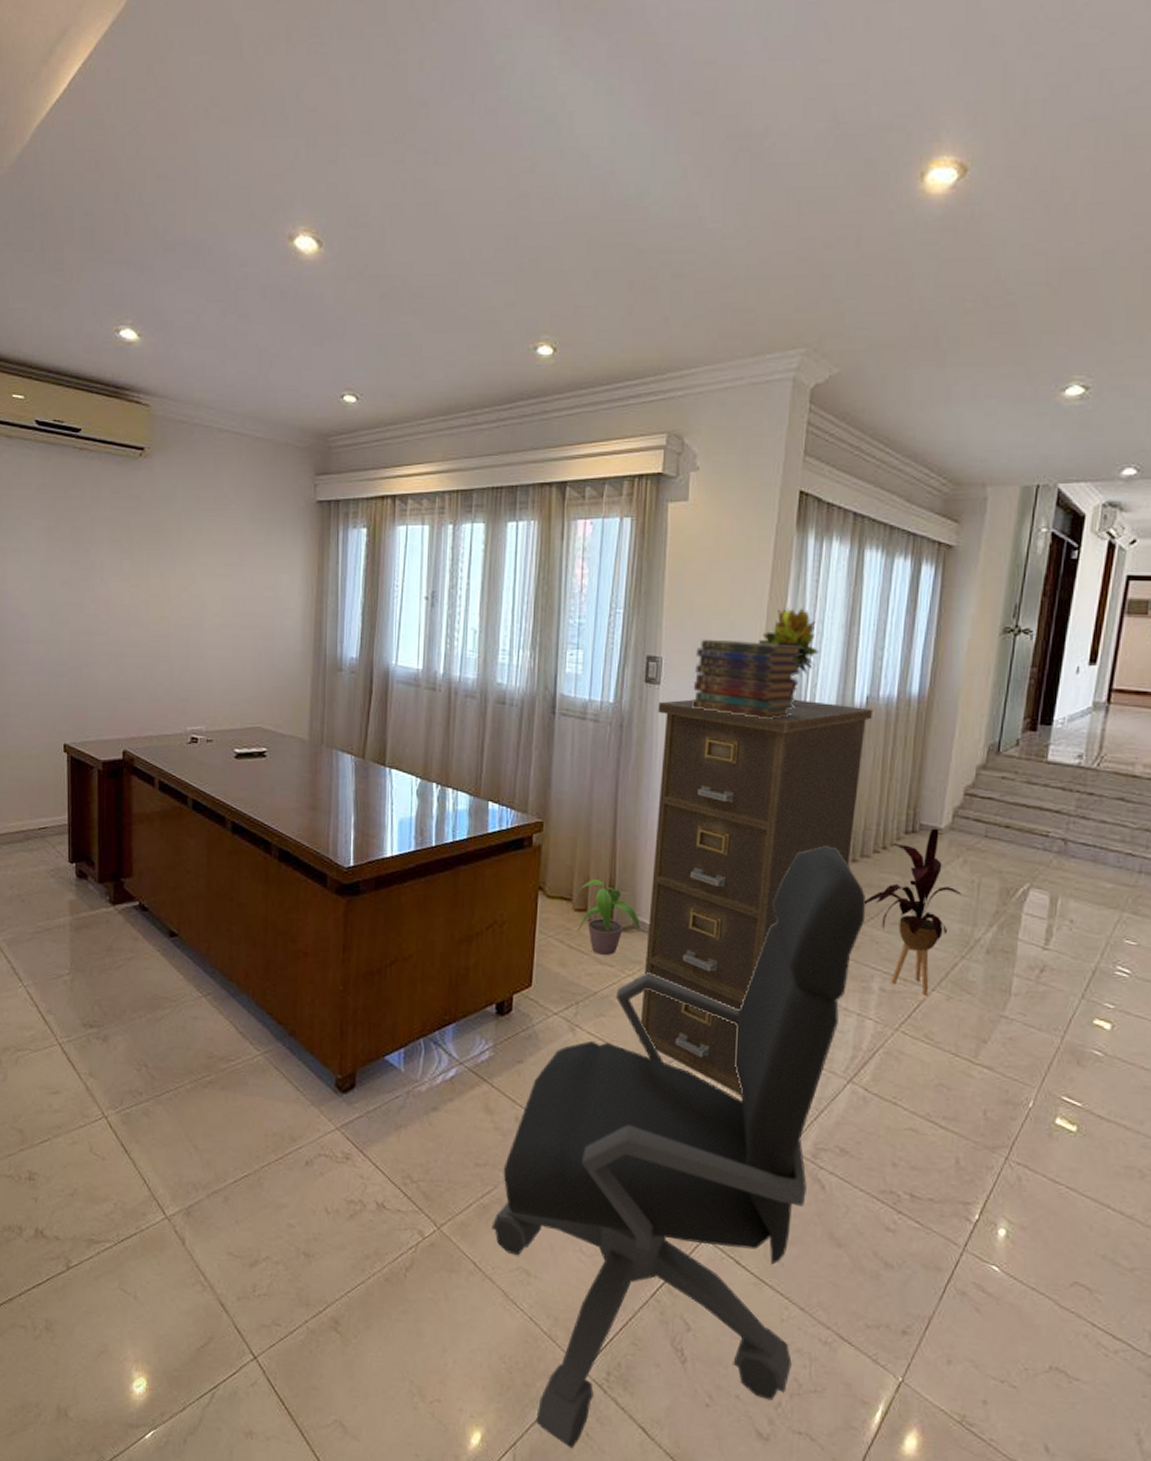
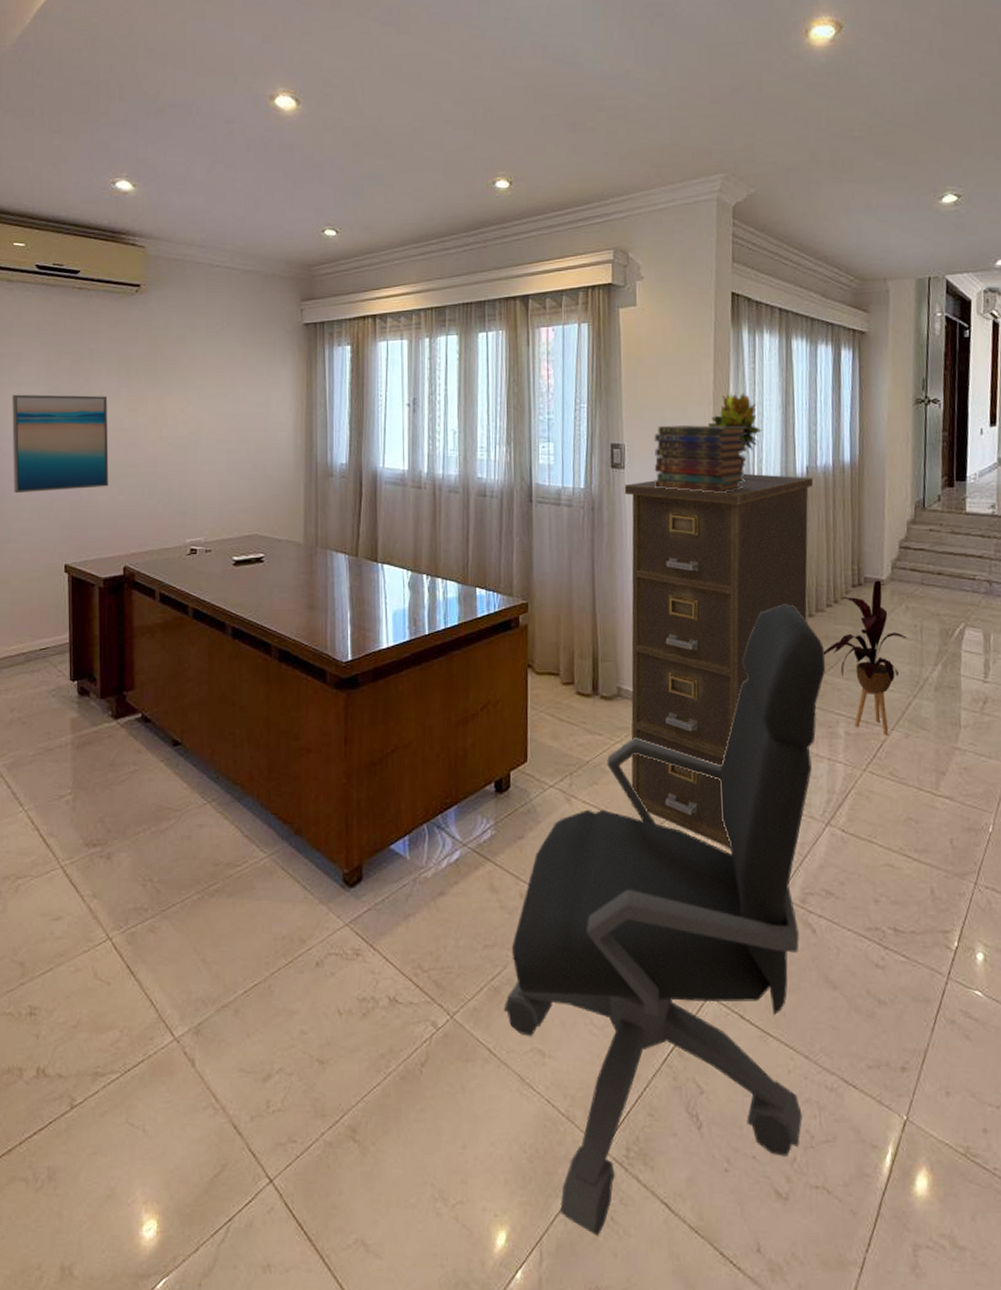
wall art: none [11,561,109,667] -> present [12,394,109,494]
potted plant: present [572,879,641,955] -> none [560,653,625,724]

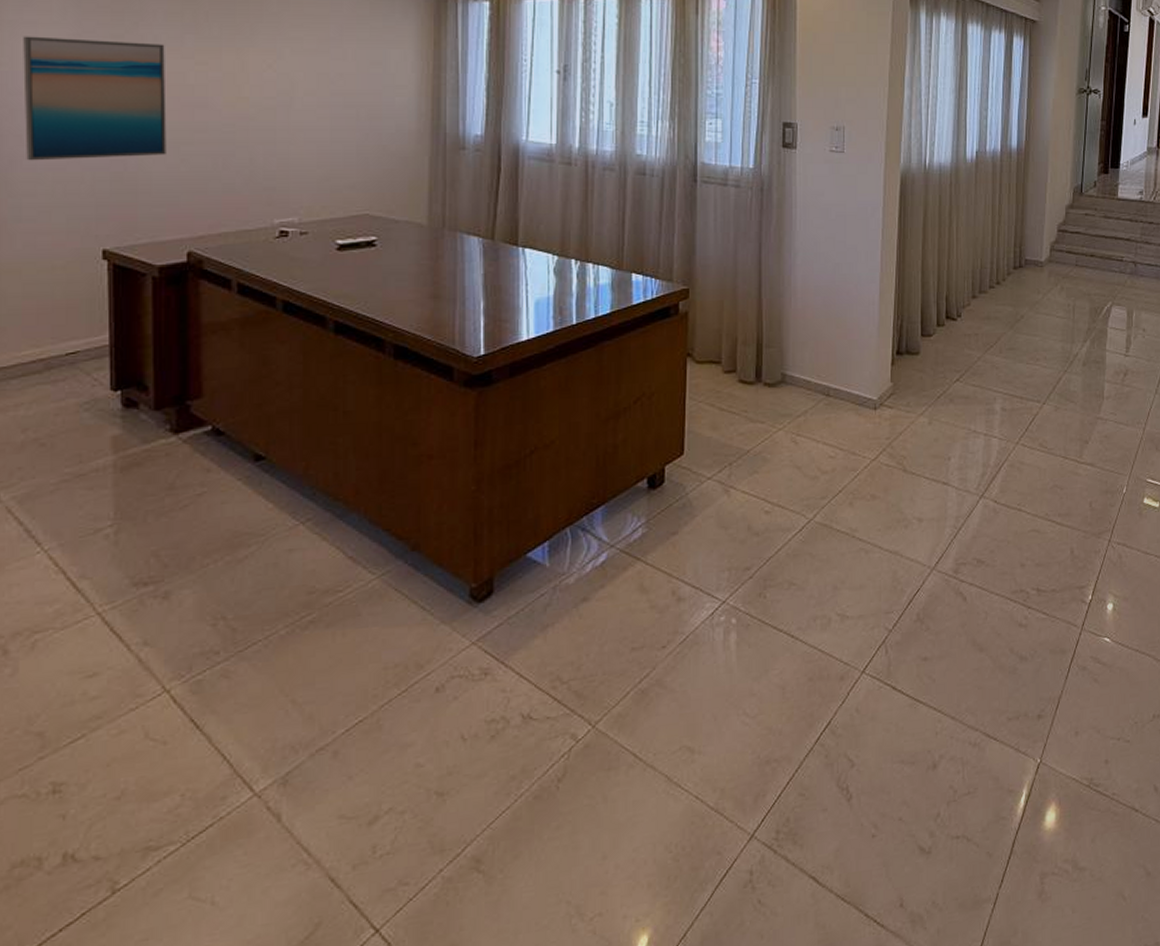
office chair: present [503,604,826,1236] -> none [651,286,986,922]
filing cabinet: present [624,473,814,848] -> none [793,156,982,527]
book stack: present [653,425,748,494] -> none [825,106,922,177]
potted plant: present [707,393,762,479] -> none [882,75,935,162]
house plant: present [824,580,908,735] -> none [985,262,1061,409]

